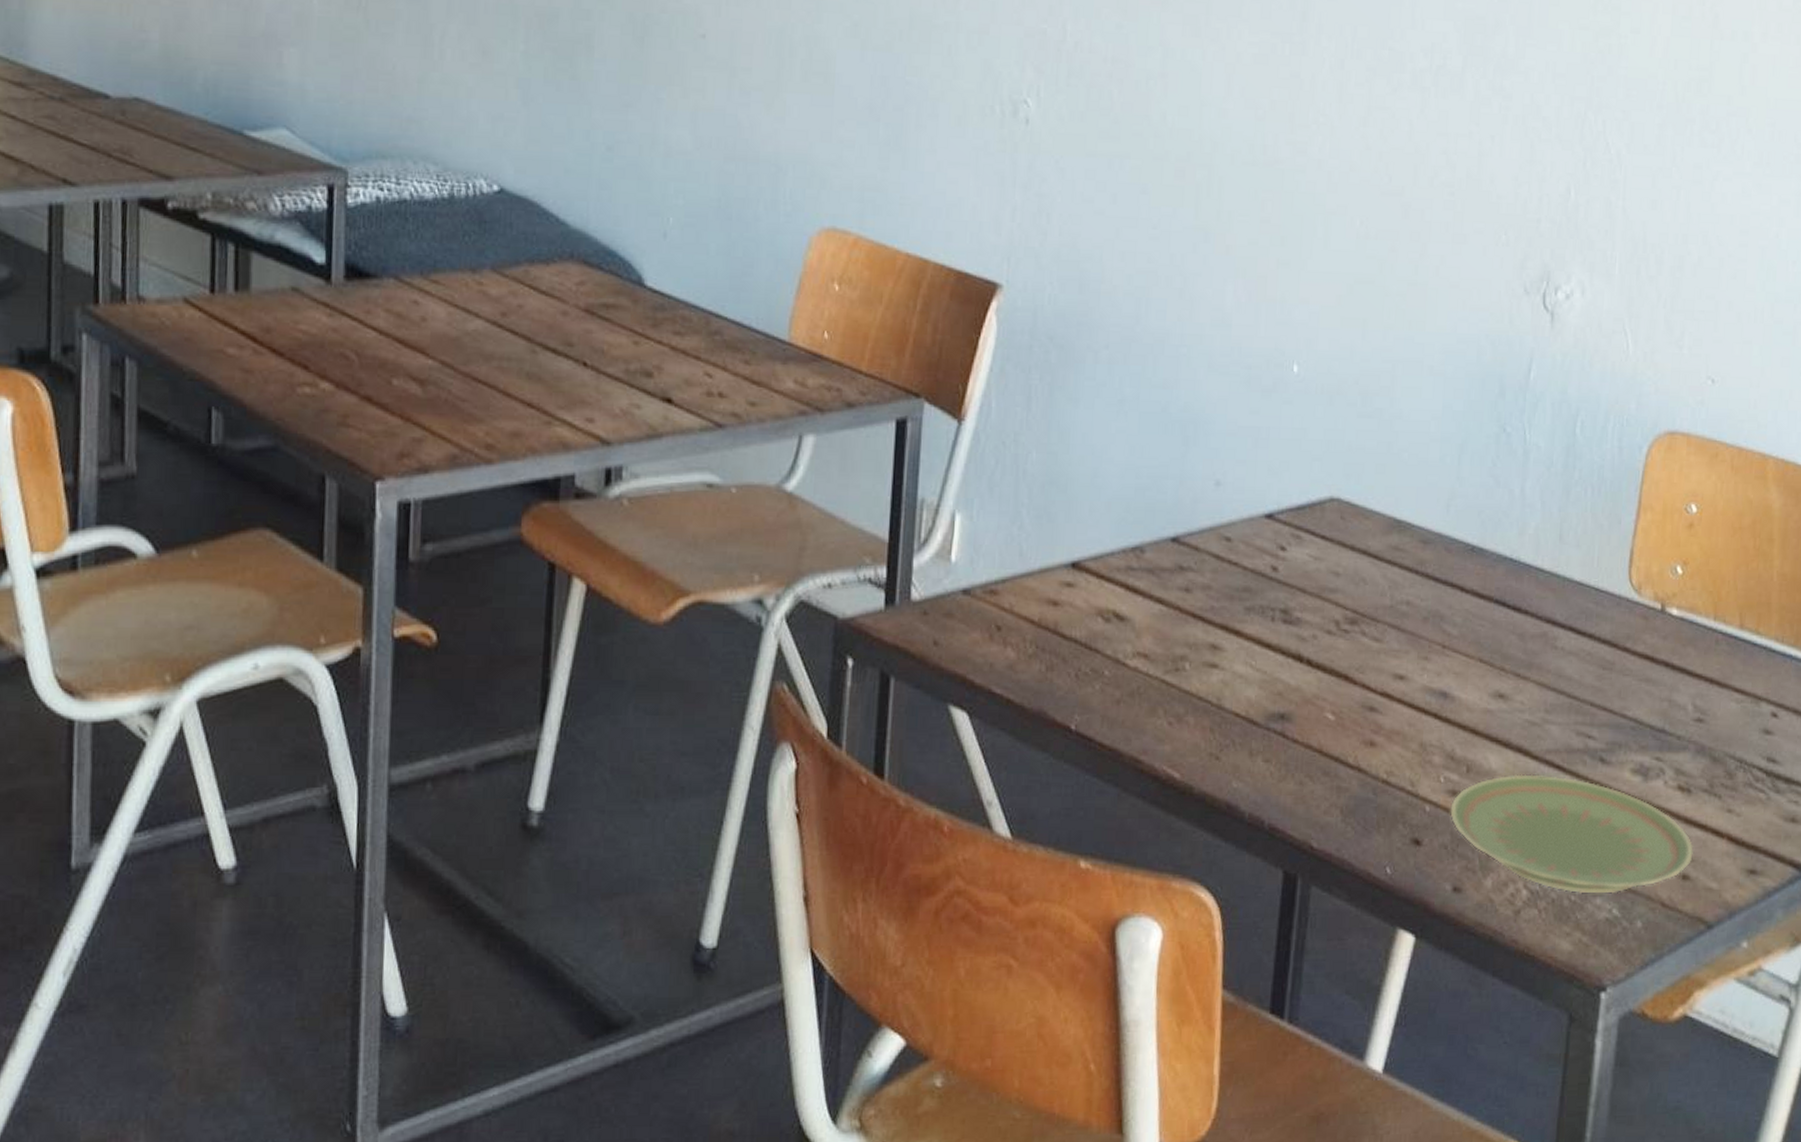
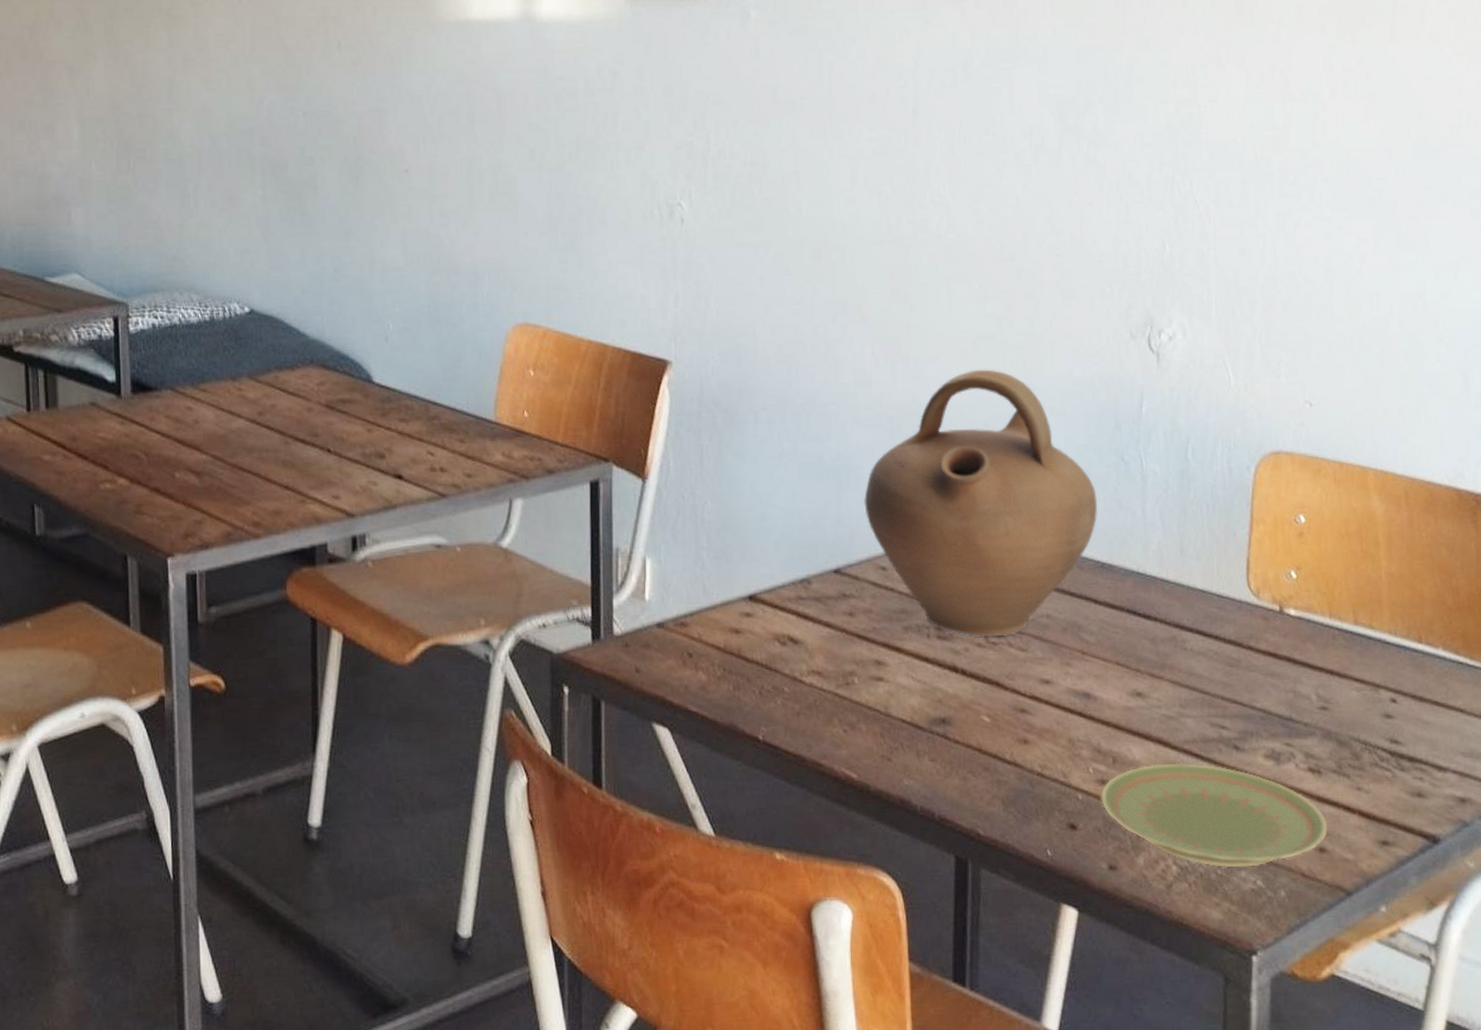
jug: none [1211,317,1474,624] -> present [863,369,1098,637]

